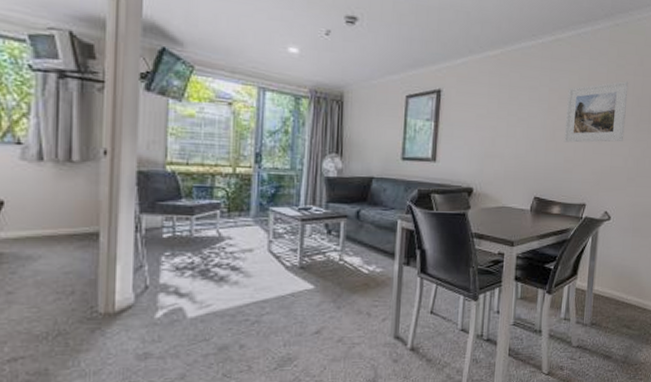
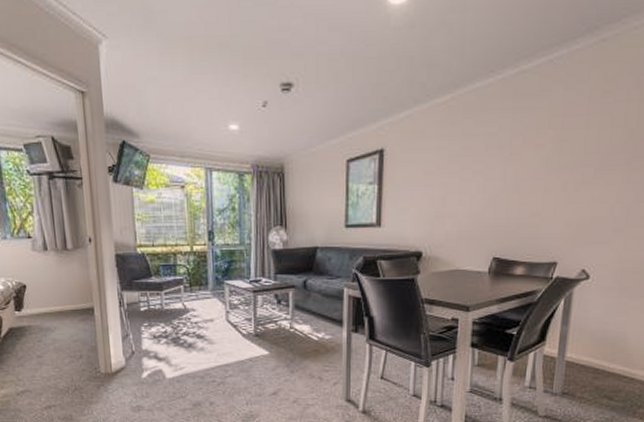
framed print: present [564,81,629,143] -> none [529,111,619,193]

